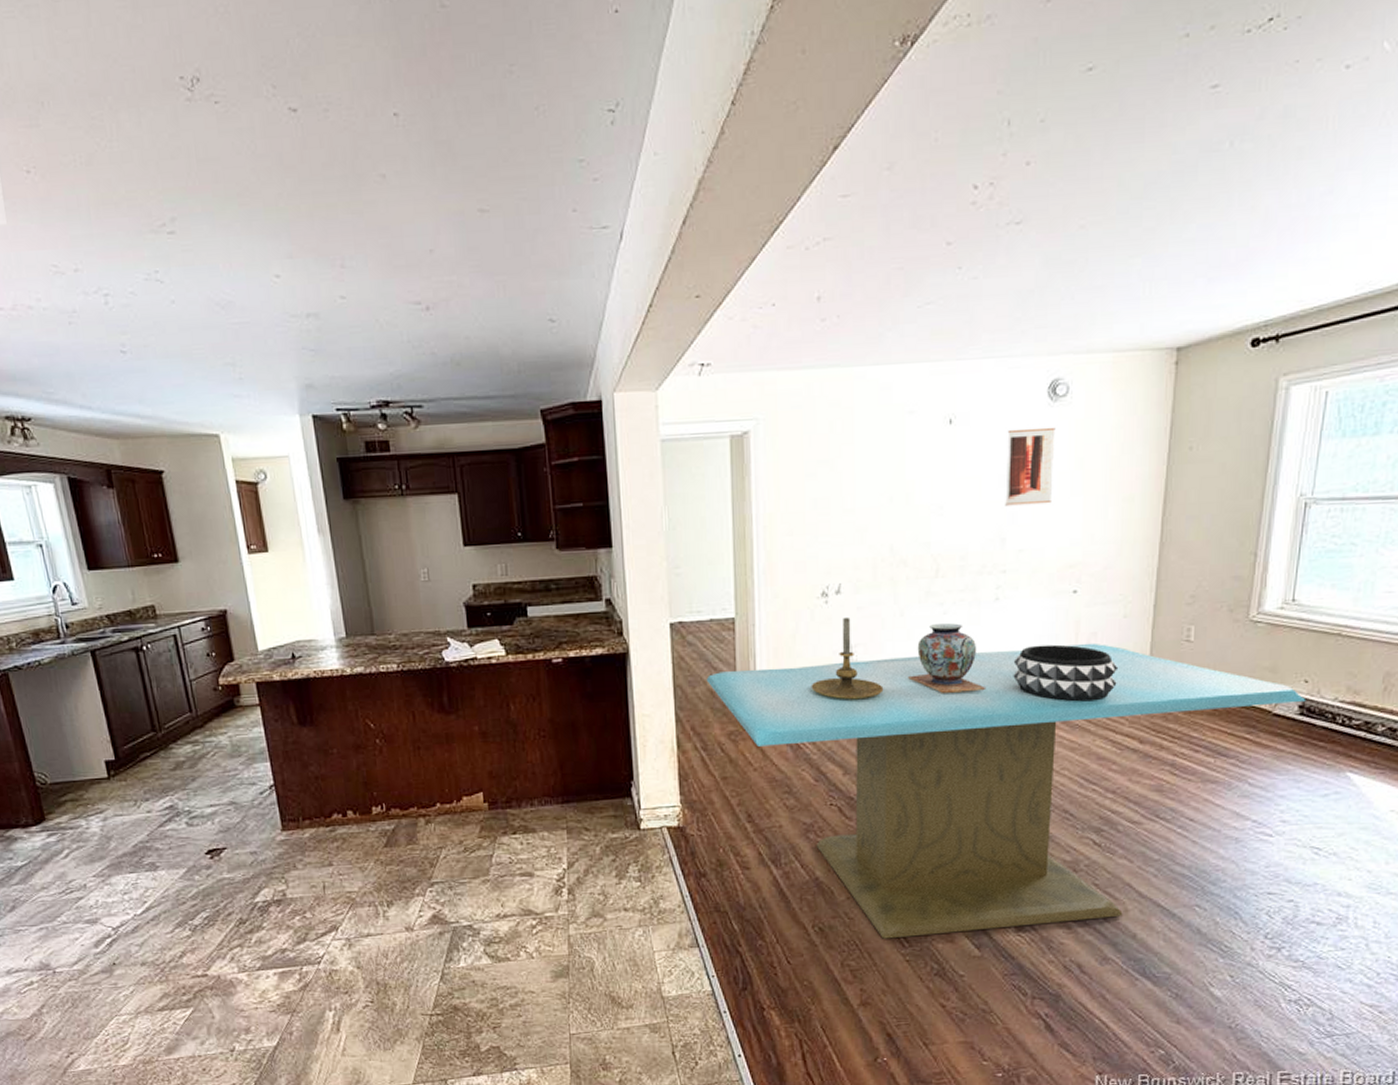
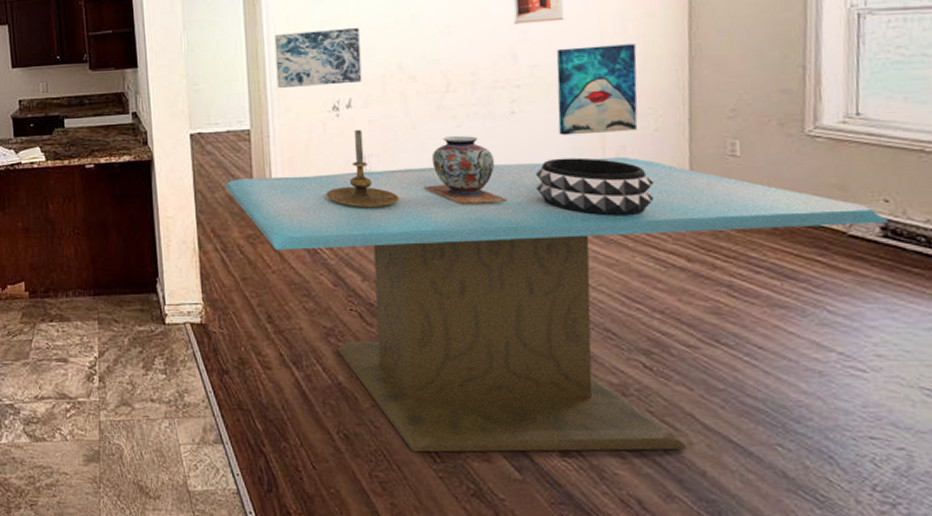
wall art: none [763,507,853,572] -> present [274,28,362,88]
wall art: none [1038,529,1115,622] -> present [556,44,638,136]

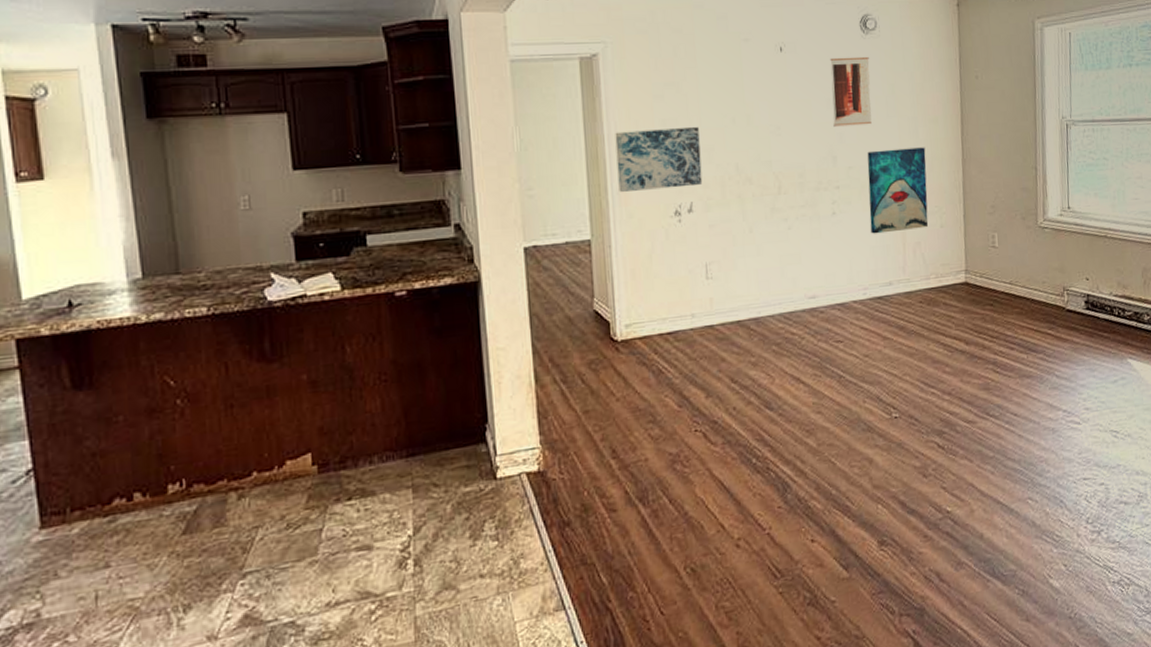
dining table: present [225,156,890,453] -> none [564,252,1090,572]
candle holder: present [325,130,400,208] -> none [669,236,739,320]
decorative vase: present [424,136,508,204] -> none [761,238,832,307]
decorative bowl: present [535,157,655,216] -> none [853,254,942,309]

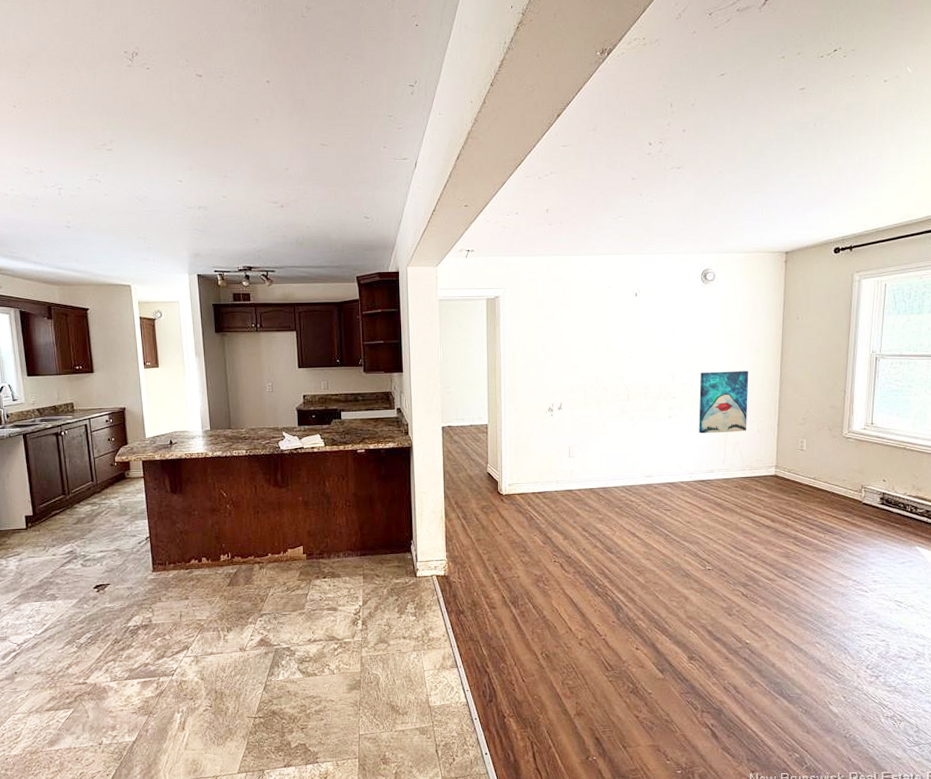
wall art: present [615,127,703,192] -> none [509,350,570,393]
wall art: present [830,56,872,127] -> none [674,301,707,353]

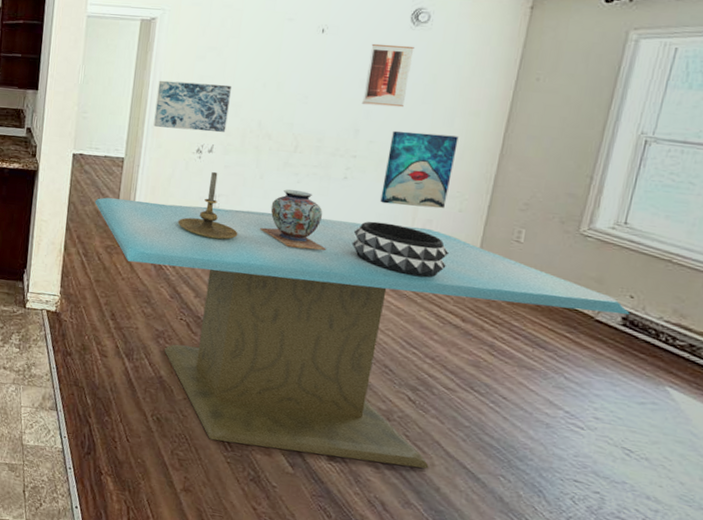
dining table: none [467,449,885,664] -> present [95,197,630,469]
wall art: none [509,350,570,393] -> present [153,80,231,132]
candle holder: none [541,427,592,485] -> present [177,172,238,240]
decorative vase: none [609,433,664,482] -> present [260,189,327,251]
wall art: none [674,301,707,353] -> present [362,43,415,108]
decorative bowl: none [682,450,755,491] -> present [351,221,450,278]

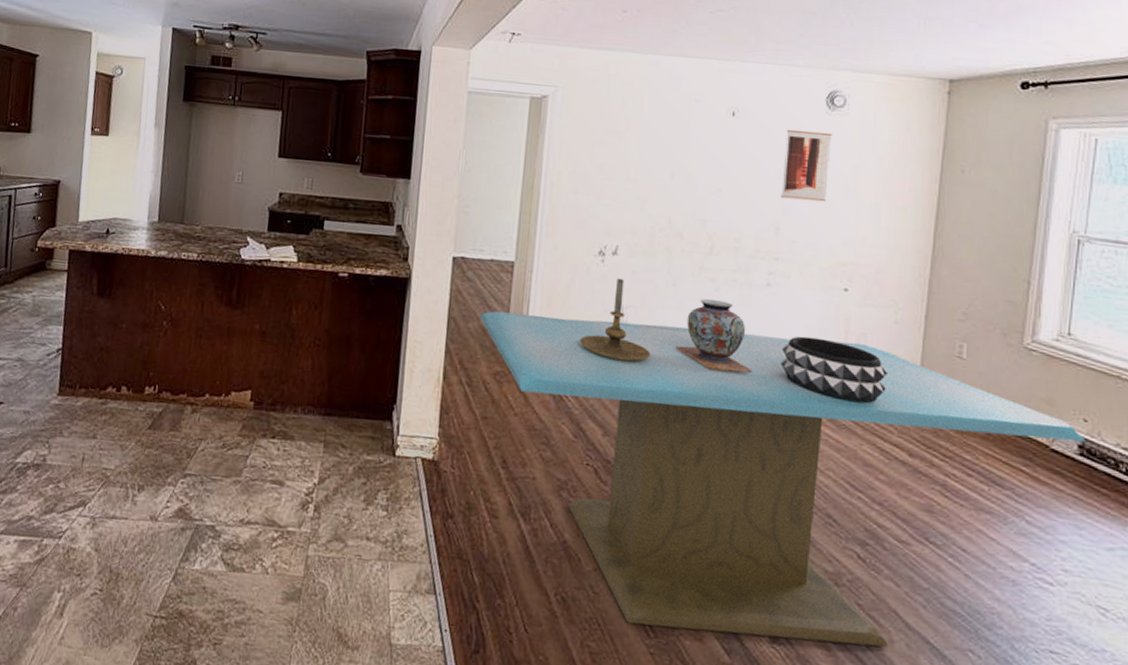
wall art: present [153,80,231,132] -> none [548,168,635,231]
wall art: present [380,131,459,209] -> none [808,229,887,321]

